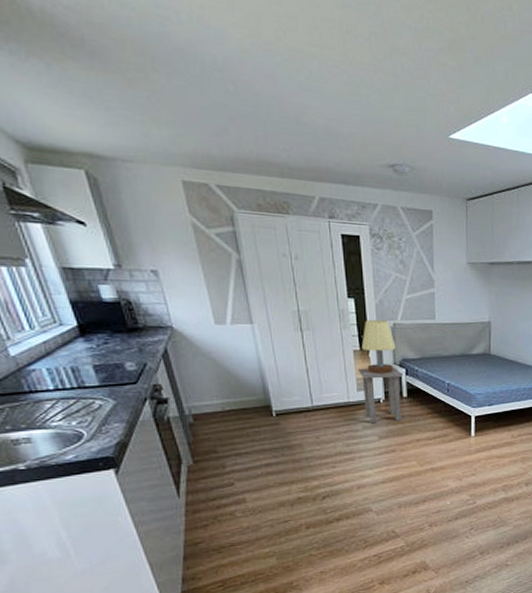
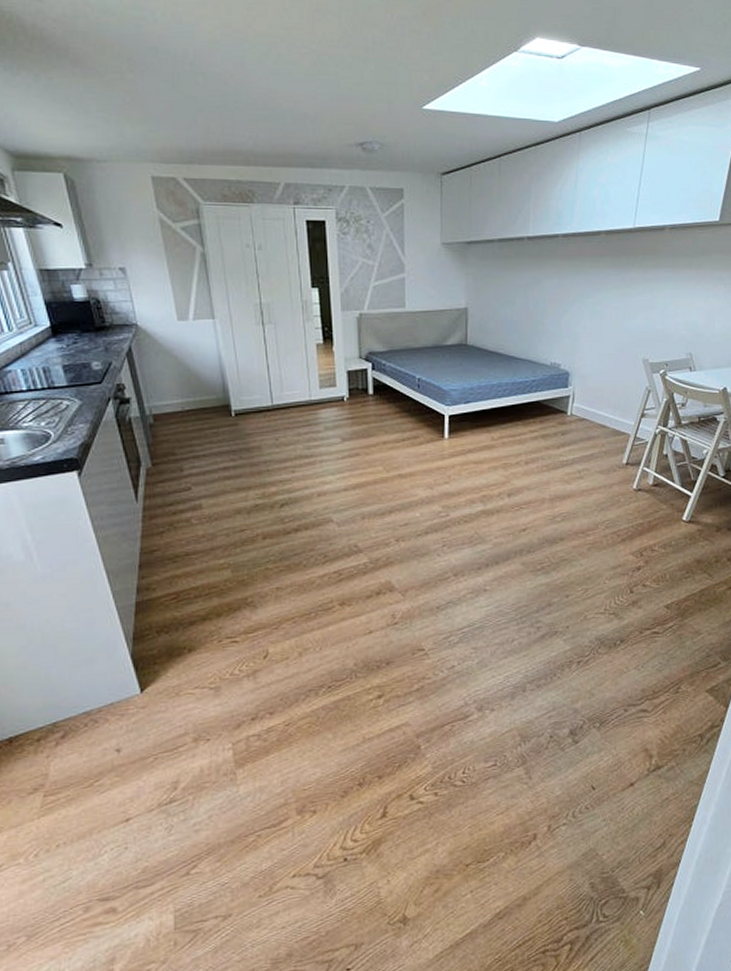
side table: present [359,367,403,424] -> none [321,361,369,424]
table lamp: present [362,320,396,375] -> none [325,311,362,370]

